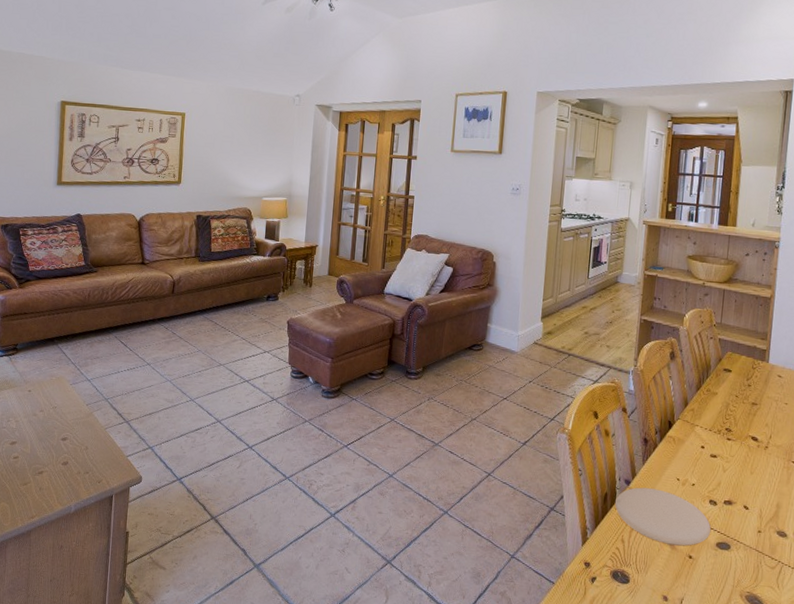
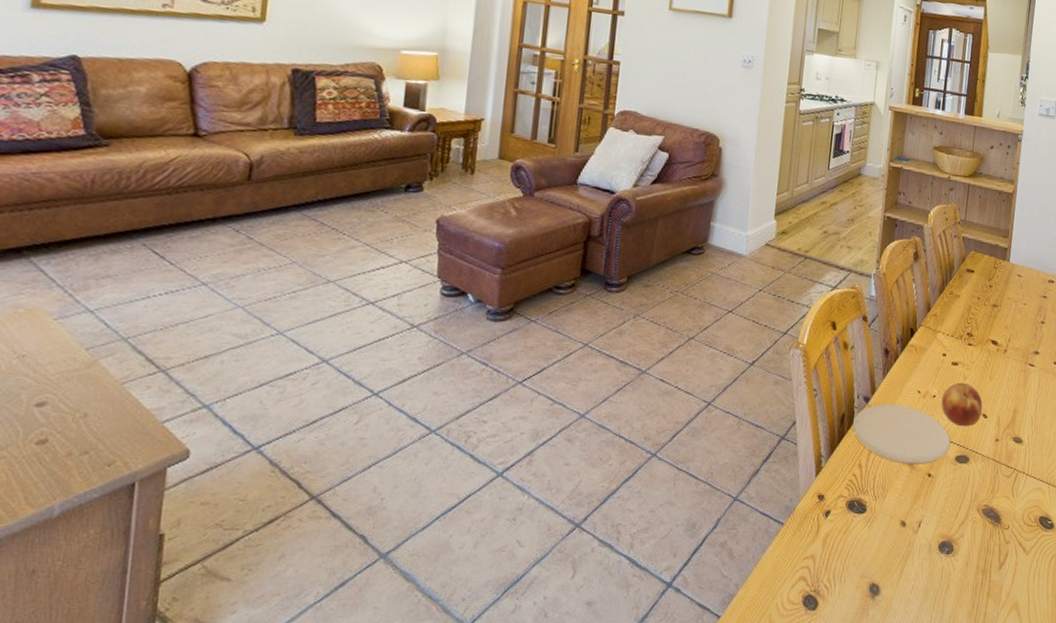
fruit: none [700,473,743,516] -> present [941,382,983,427]

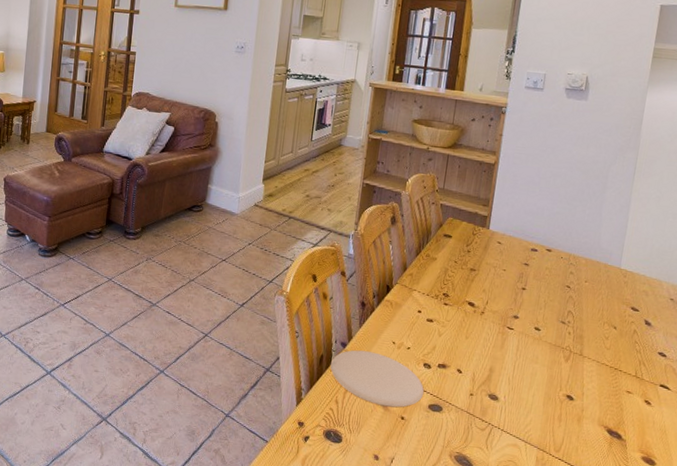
fruit: present [941,382,983,427] -> none [415,338,458,379]

